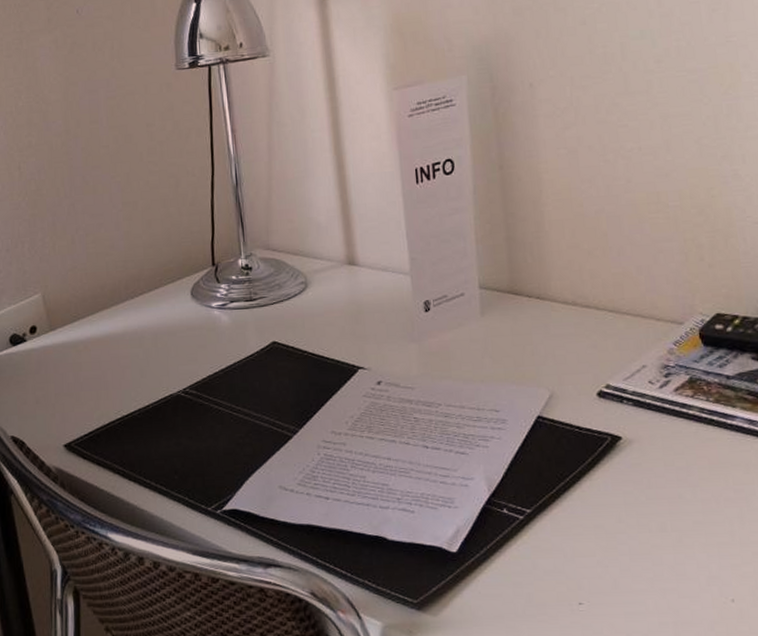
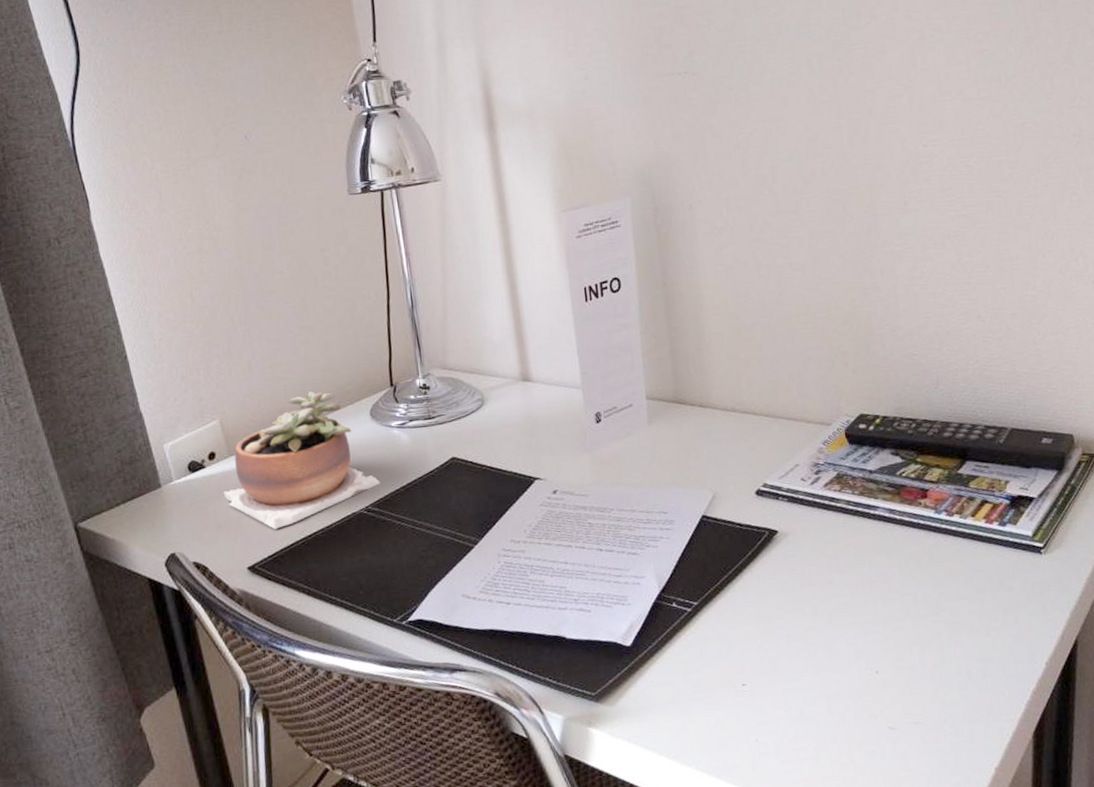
succulent plant: none [43,268,199,408] -> present [223,391,381,530]

